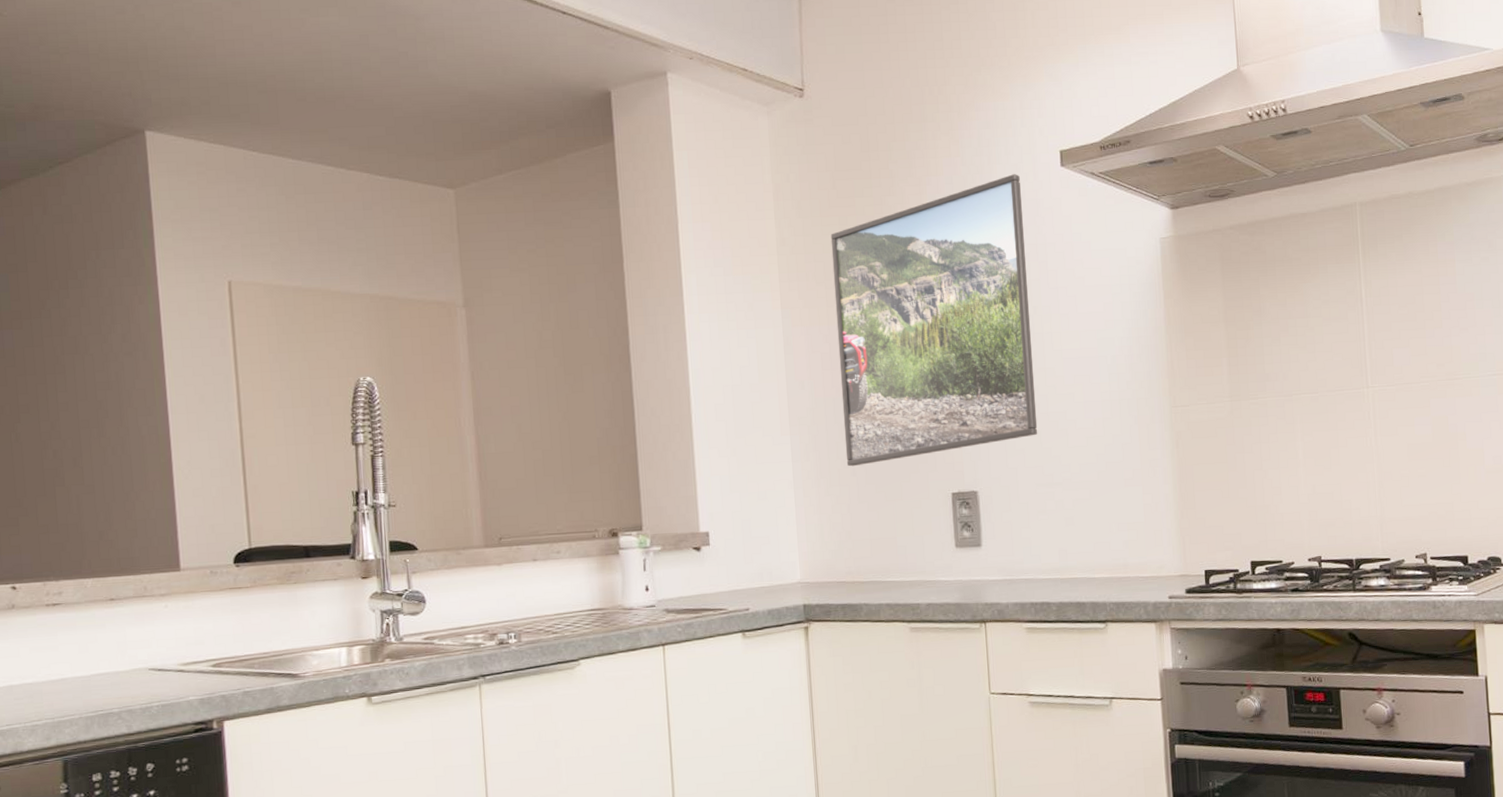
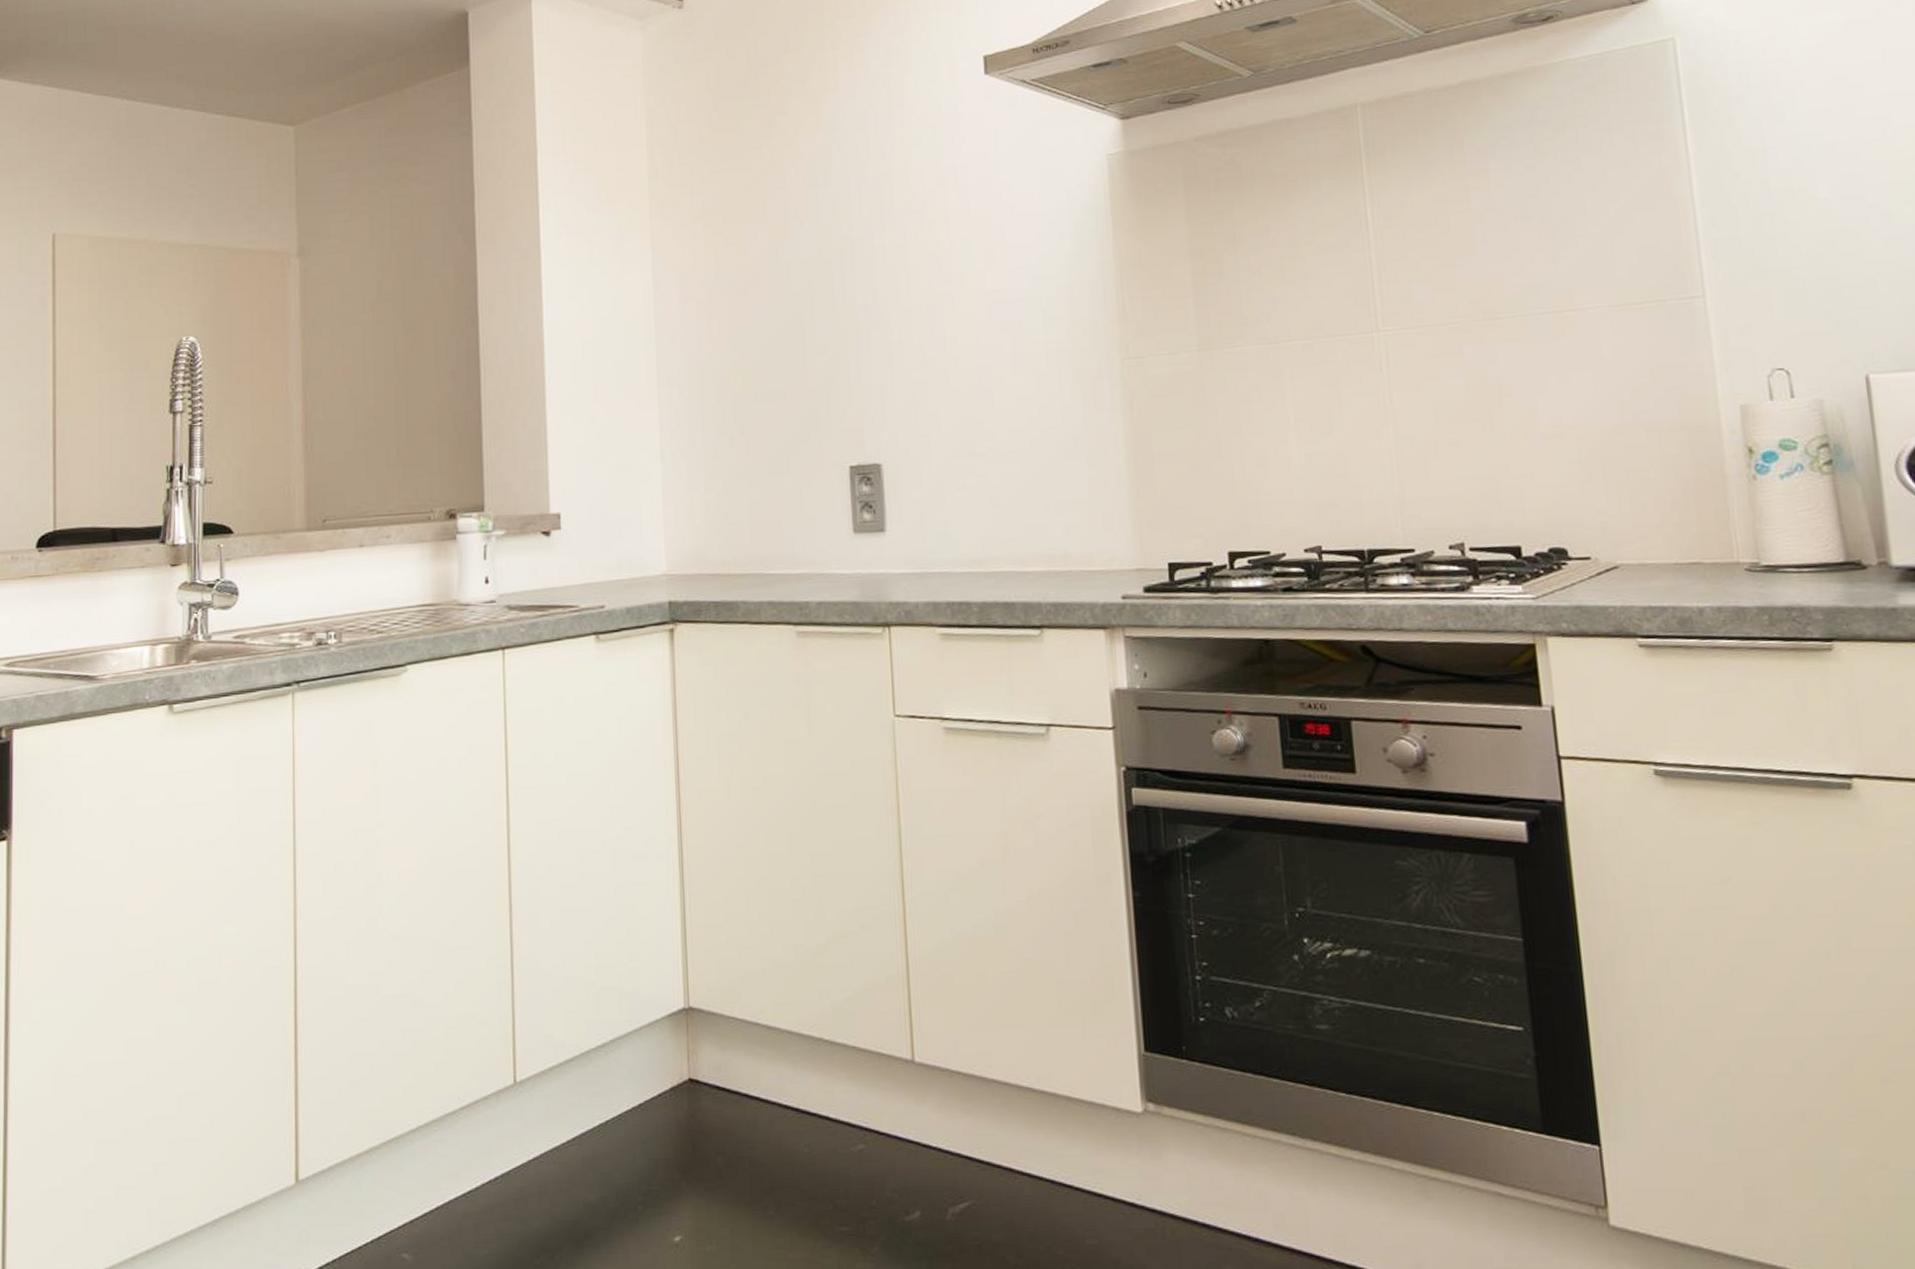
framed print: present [830,174,1038,467] -> none [710,85,956,435]

